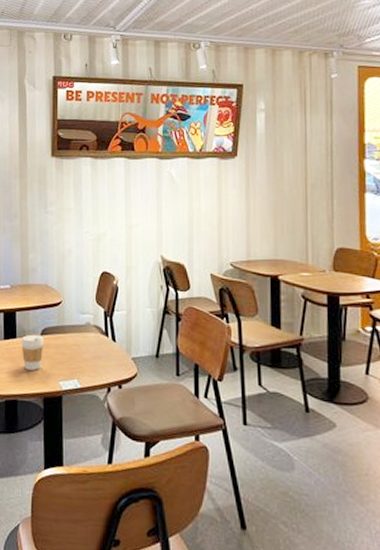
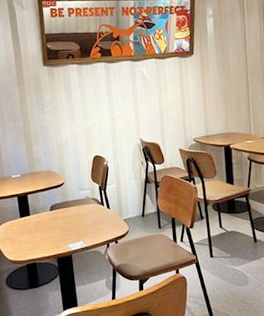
coffee cup: present [21,334,45,370] -> none [34,210,53,239]

